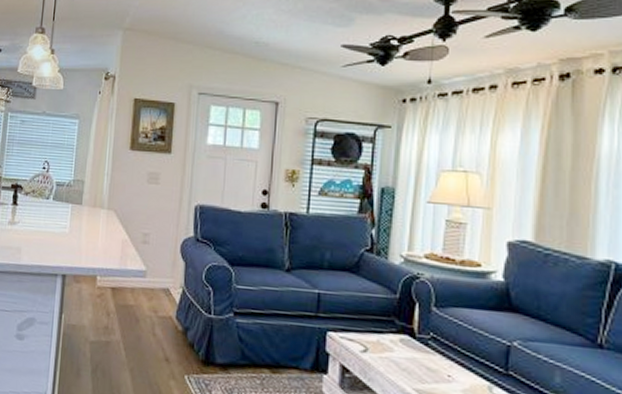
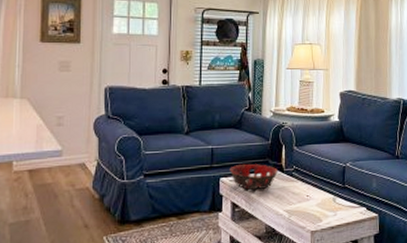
decorative bowl: none [340,319,407,357] -> present [230,164,278,191]

